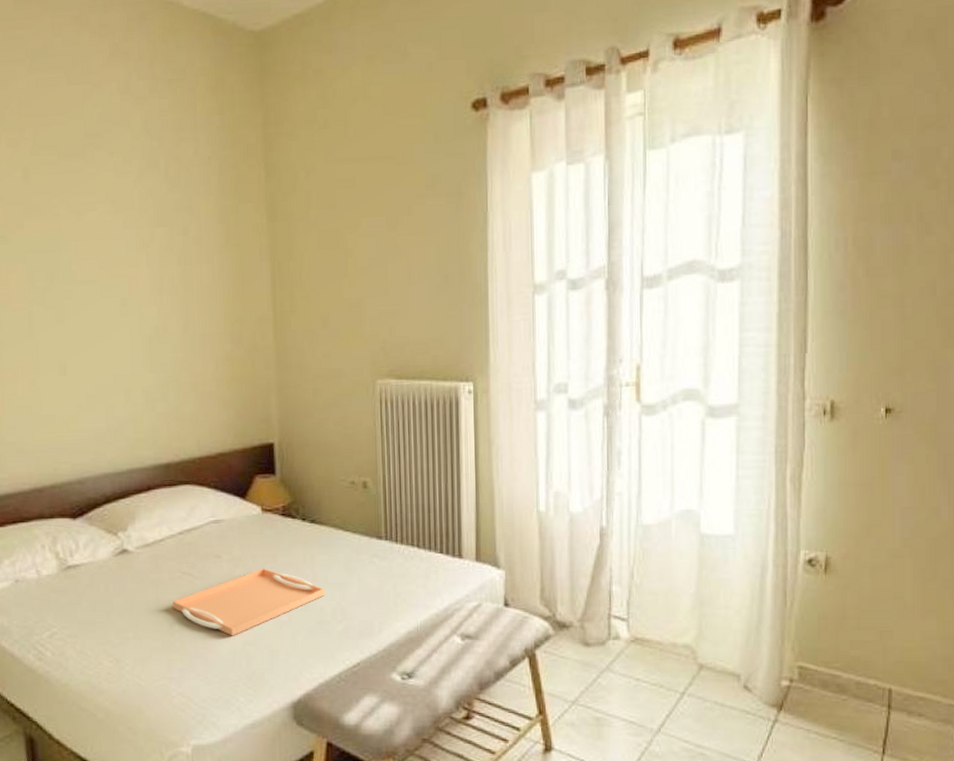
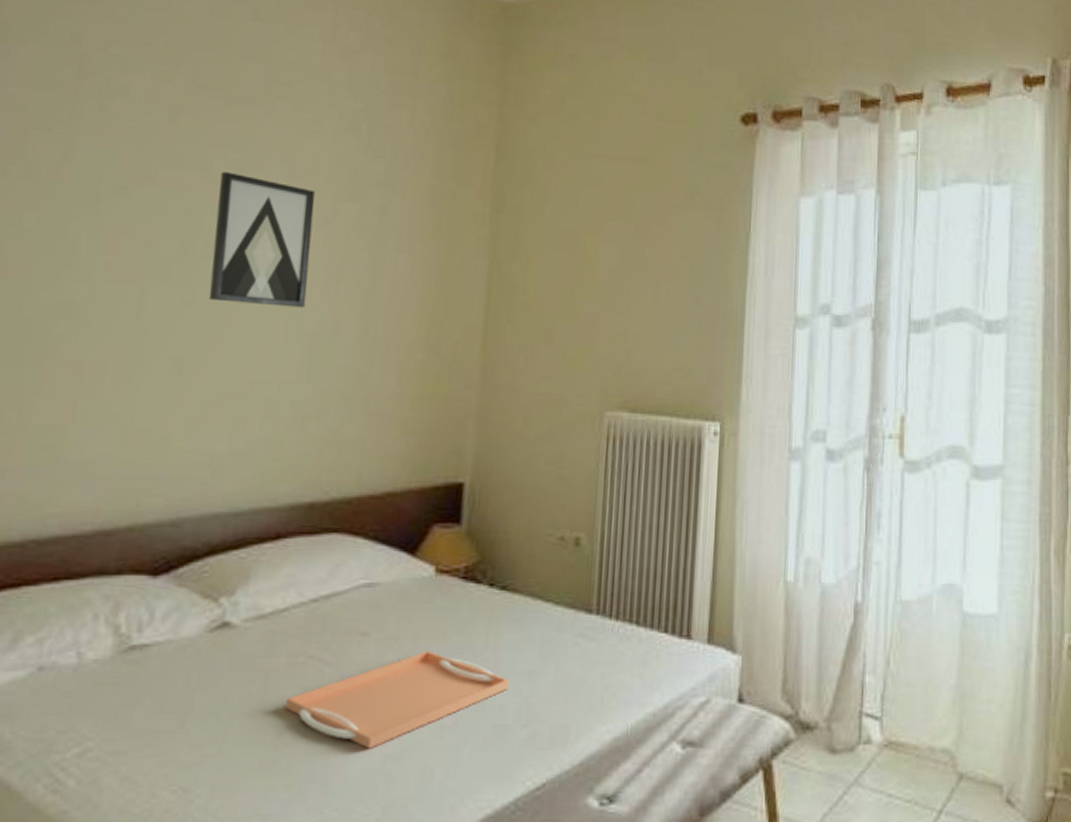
wall art: none [66,214,141,317] -> present [208,171,315,308]

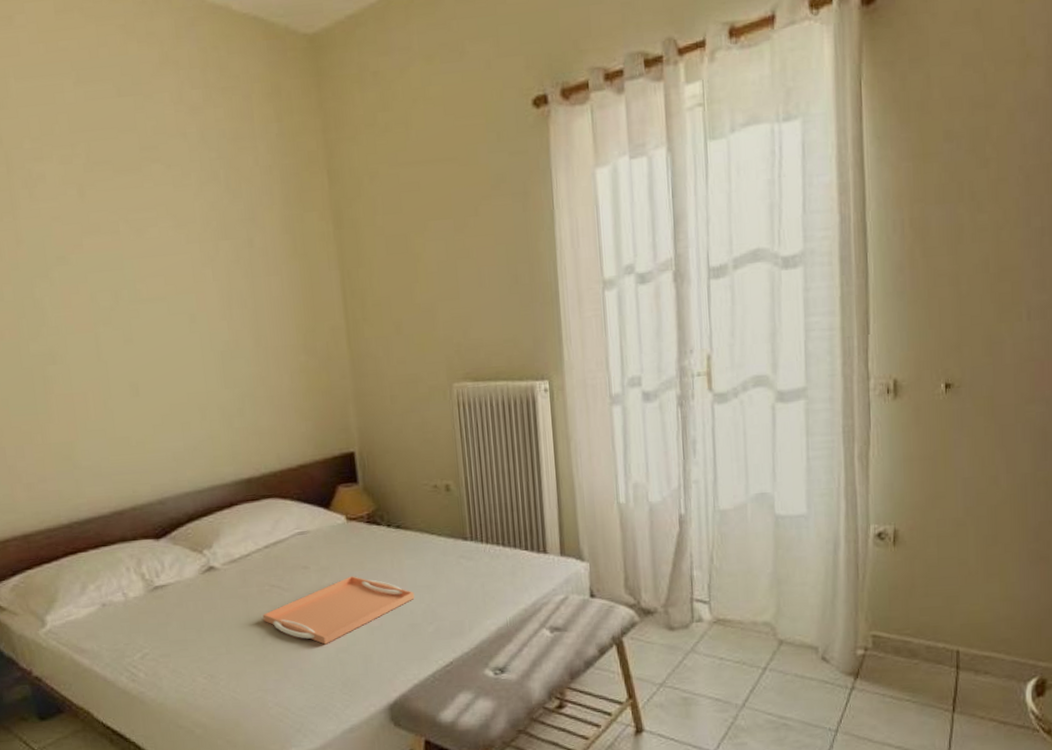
wall art: present [208,171,315,308] -> none [126,230,211,336]

